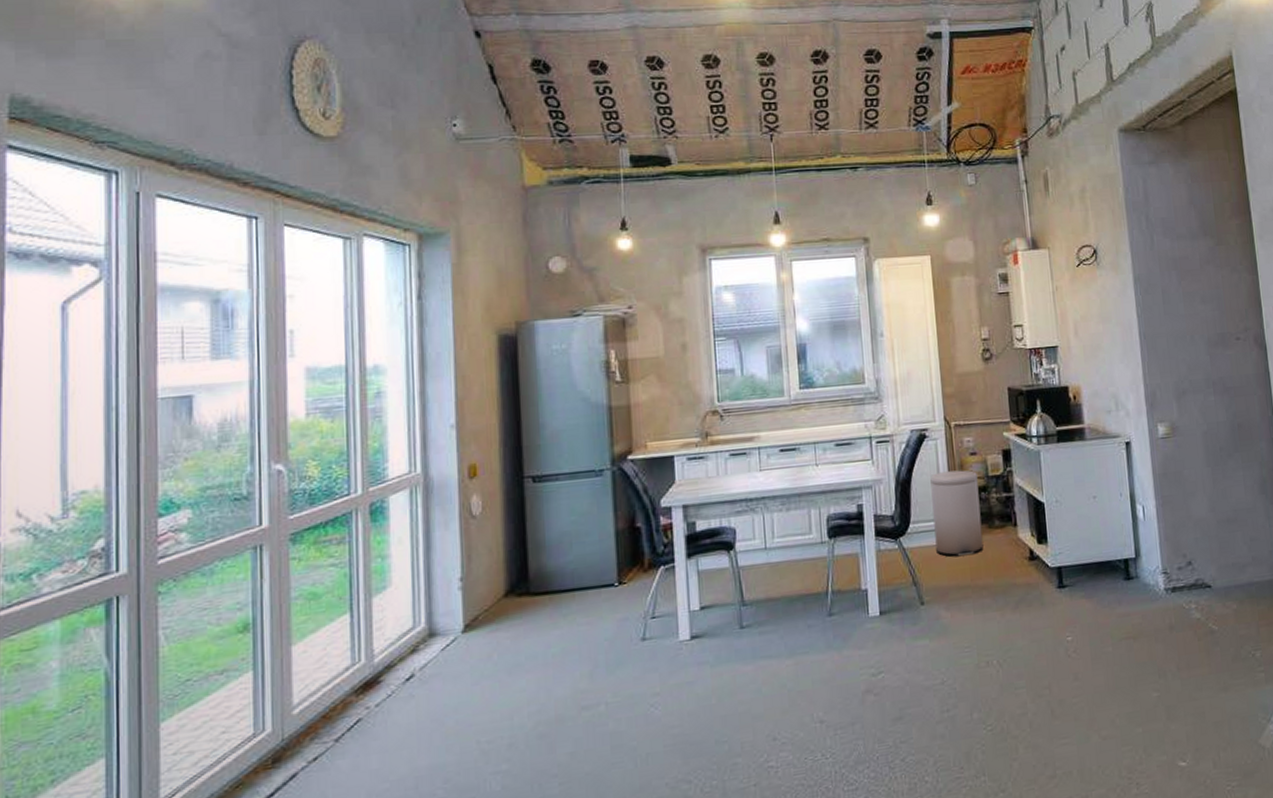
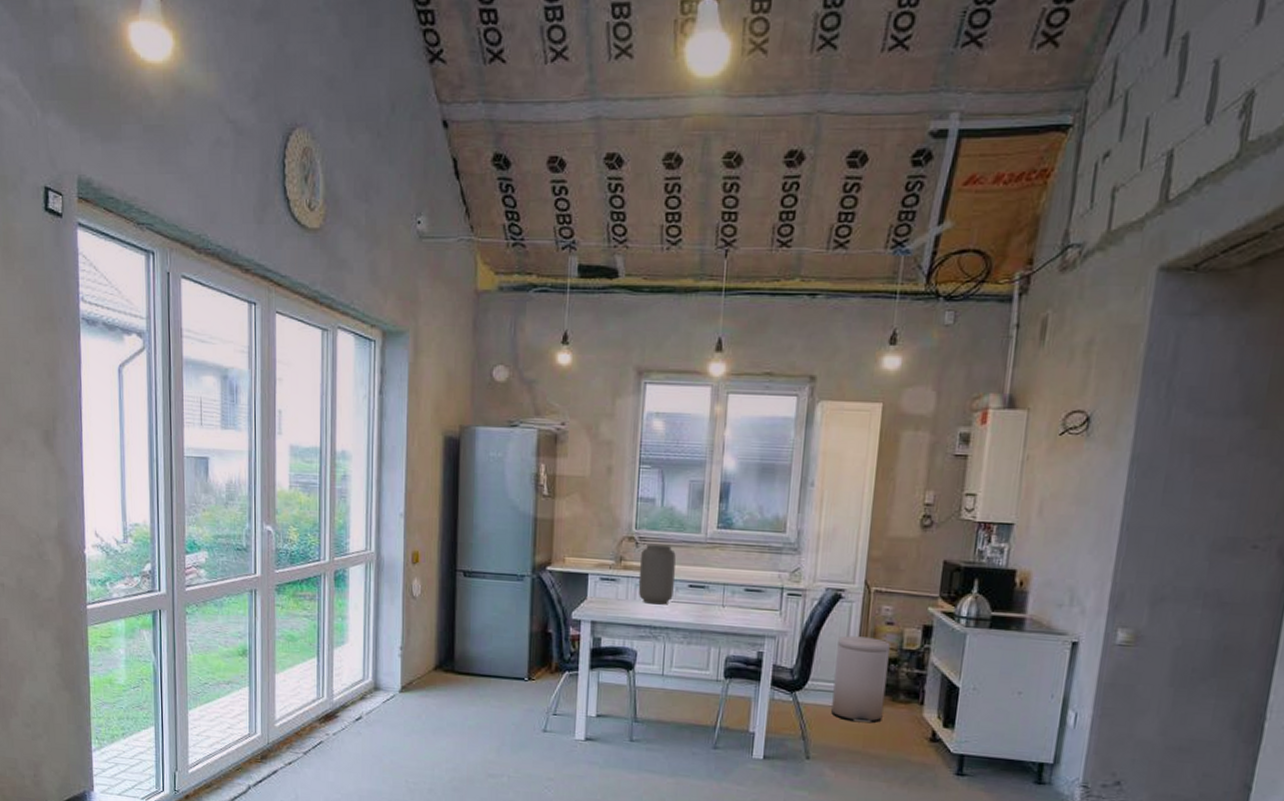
vase: none [726,413,765,477] -> present [638,544,676,605]

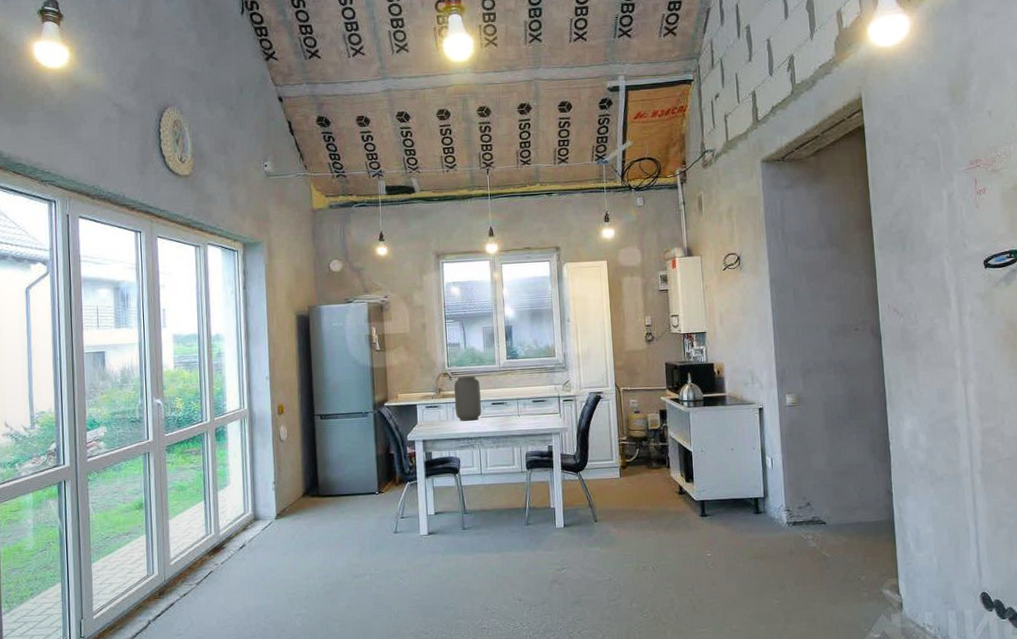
pedal bin: present [831,635,890,724] -> none [603,424,643,488]

